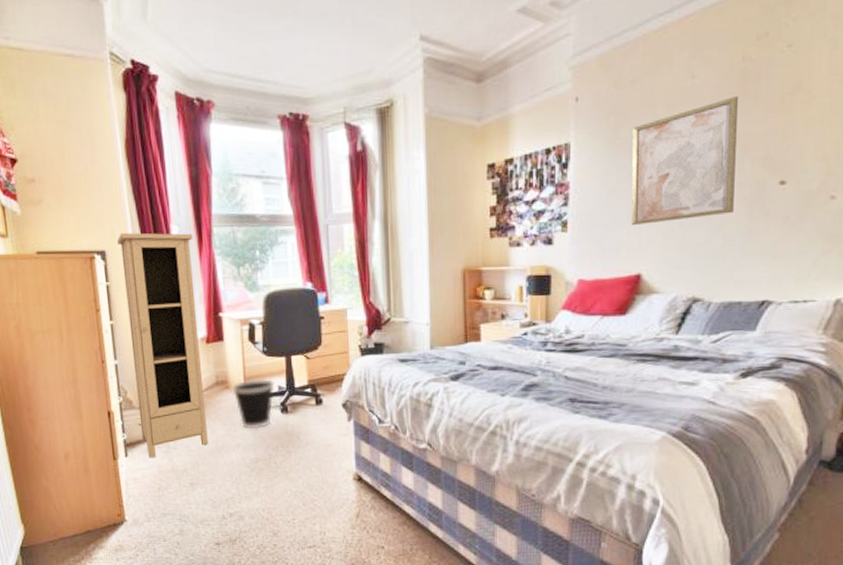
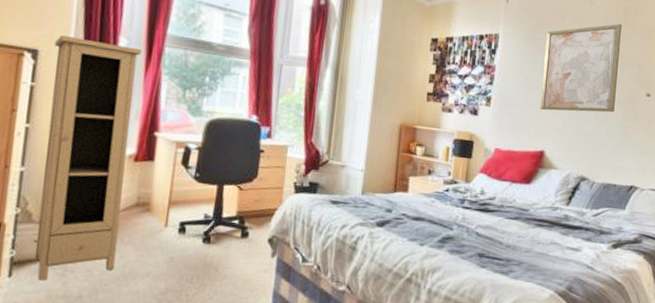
wastebasket: present [231,379,275,429] -> none [152,204,201,258]

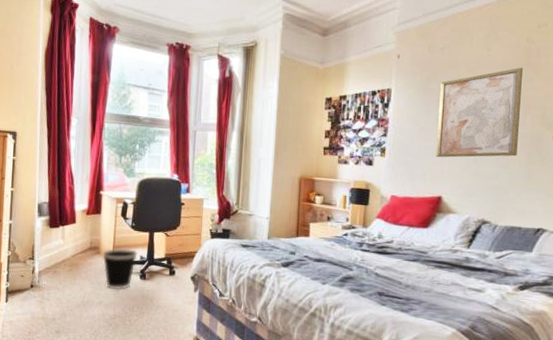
cupboard: present [35,35,142,281] -> none [22,120,88,306]
wastebasket: none [152,204,201,258] -> present [101,248,138,291]

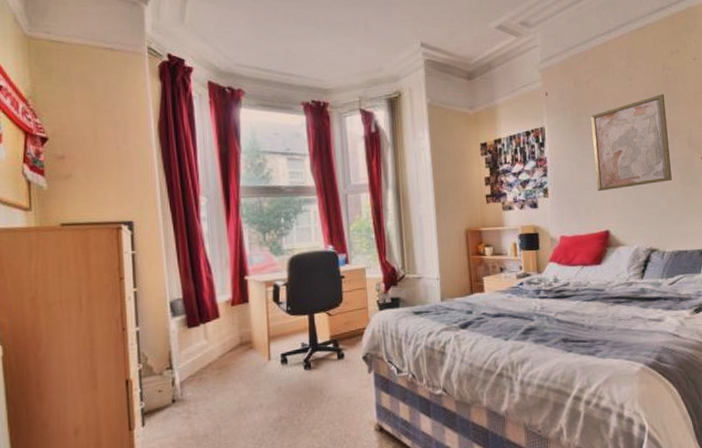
wastebasket: present [101,248,138,291] -> none [255,337,298,388]

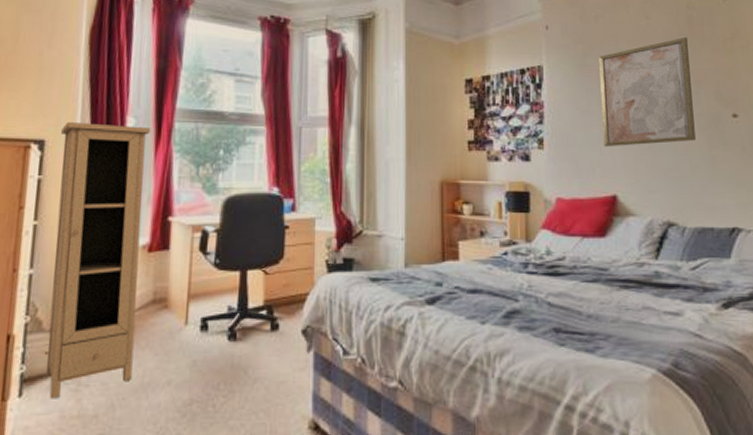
cupboard: none [146,203,231,426] -> present [46,122,151,399]

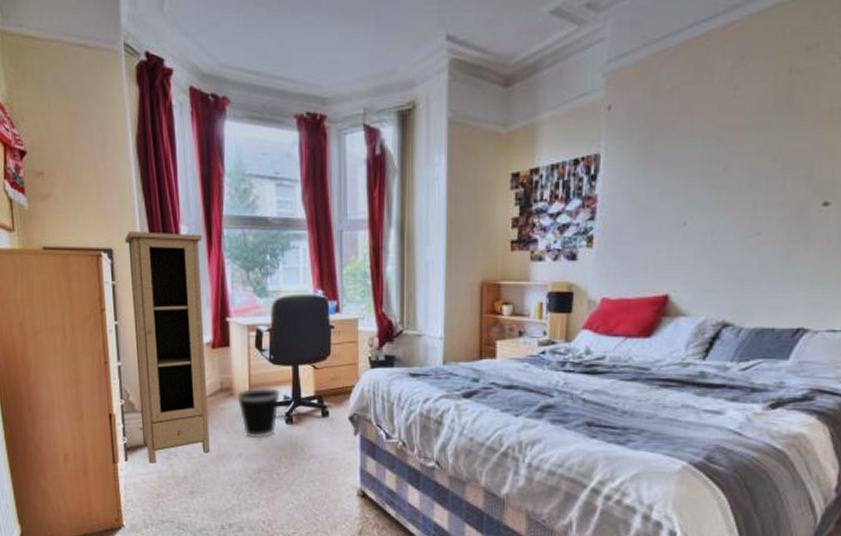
wastebasket: none [170,298,224,361] -> present [236,388,280,439]
wall art: present [599,36,696,148] -> none [661,109,782,244]

